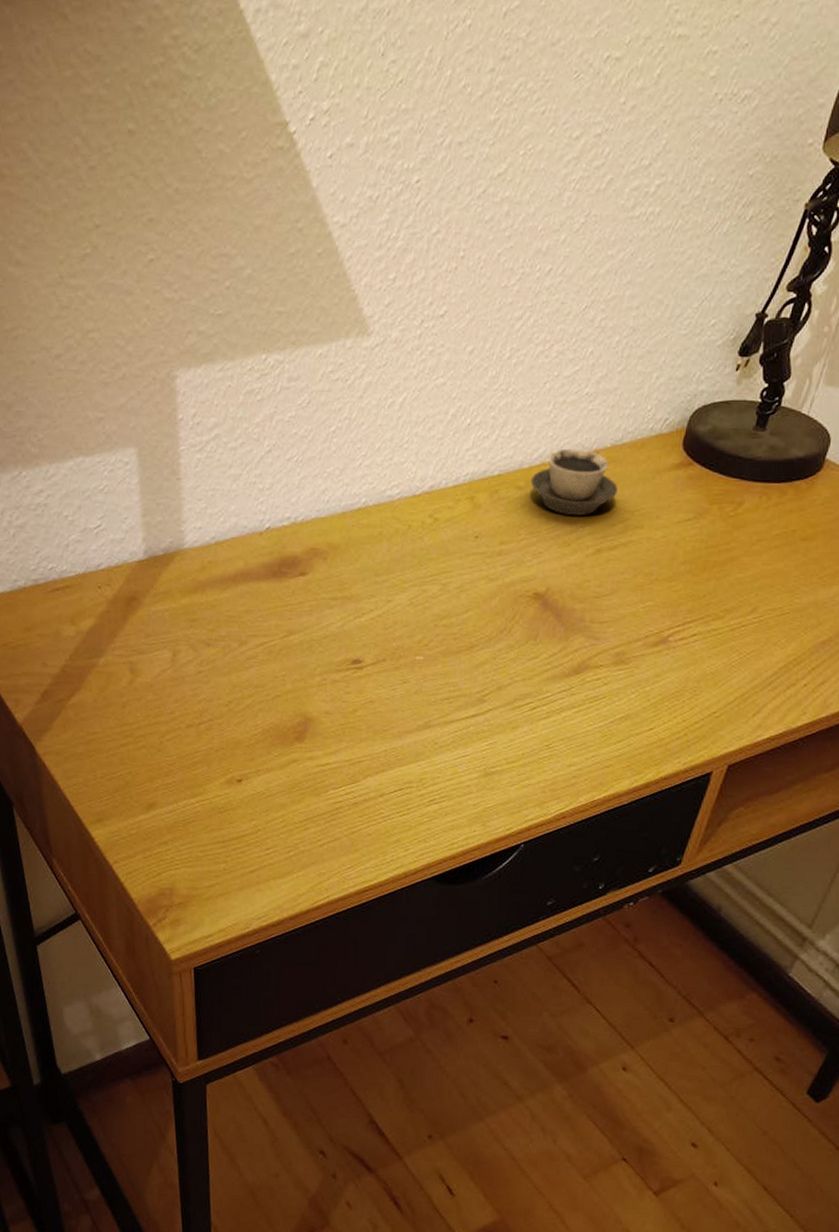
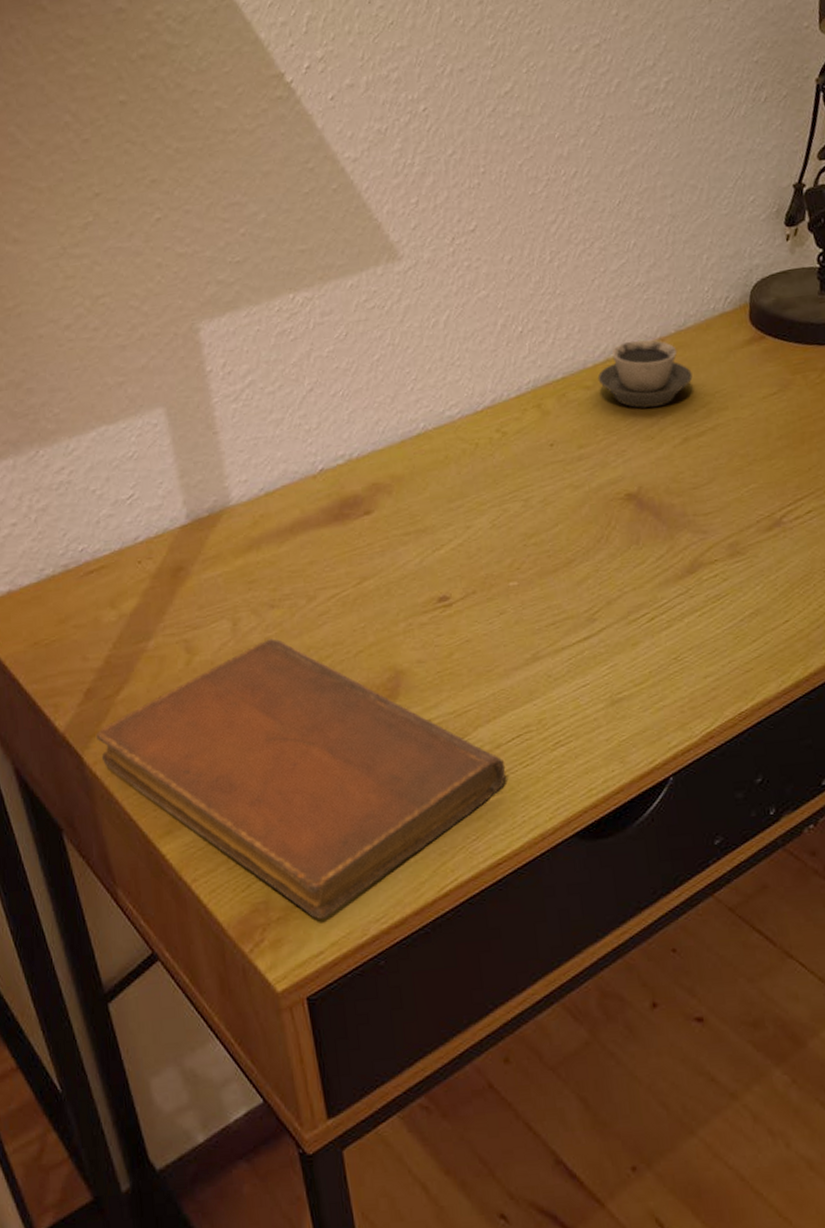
notebook: none [48,673,385,909] -> present [96,639,506,919]

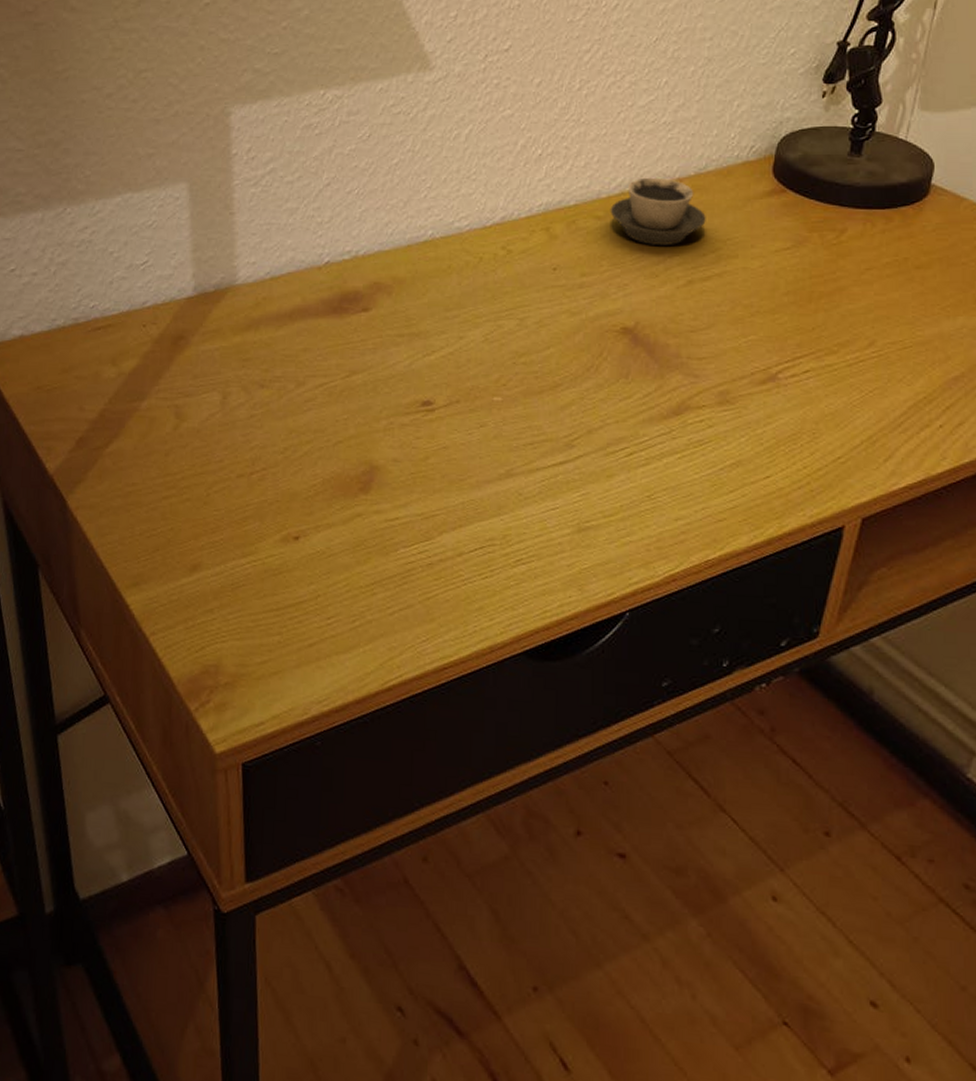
notebook: present [96,639,506,919] -> none [82,417,465,691]

